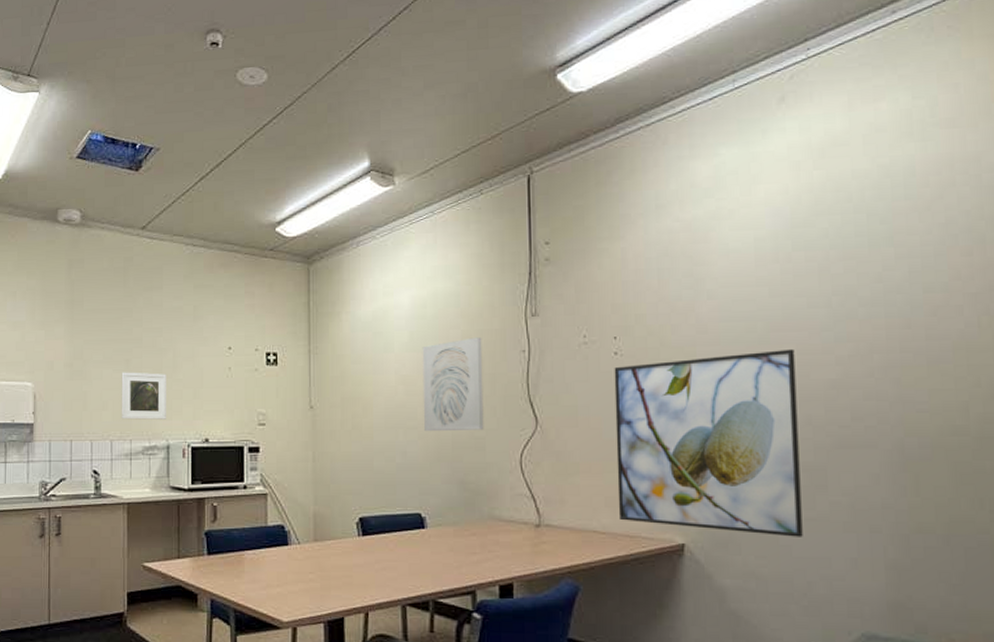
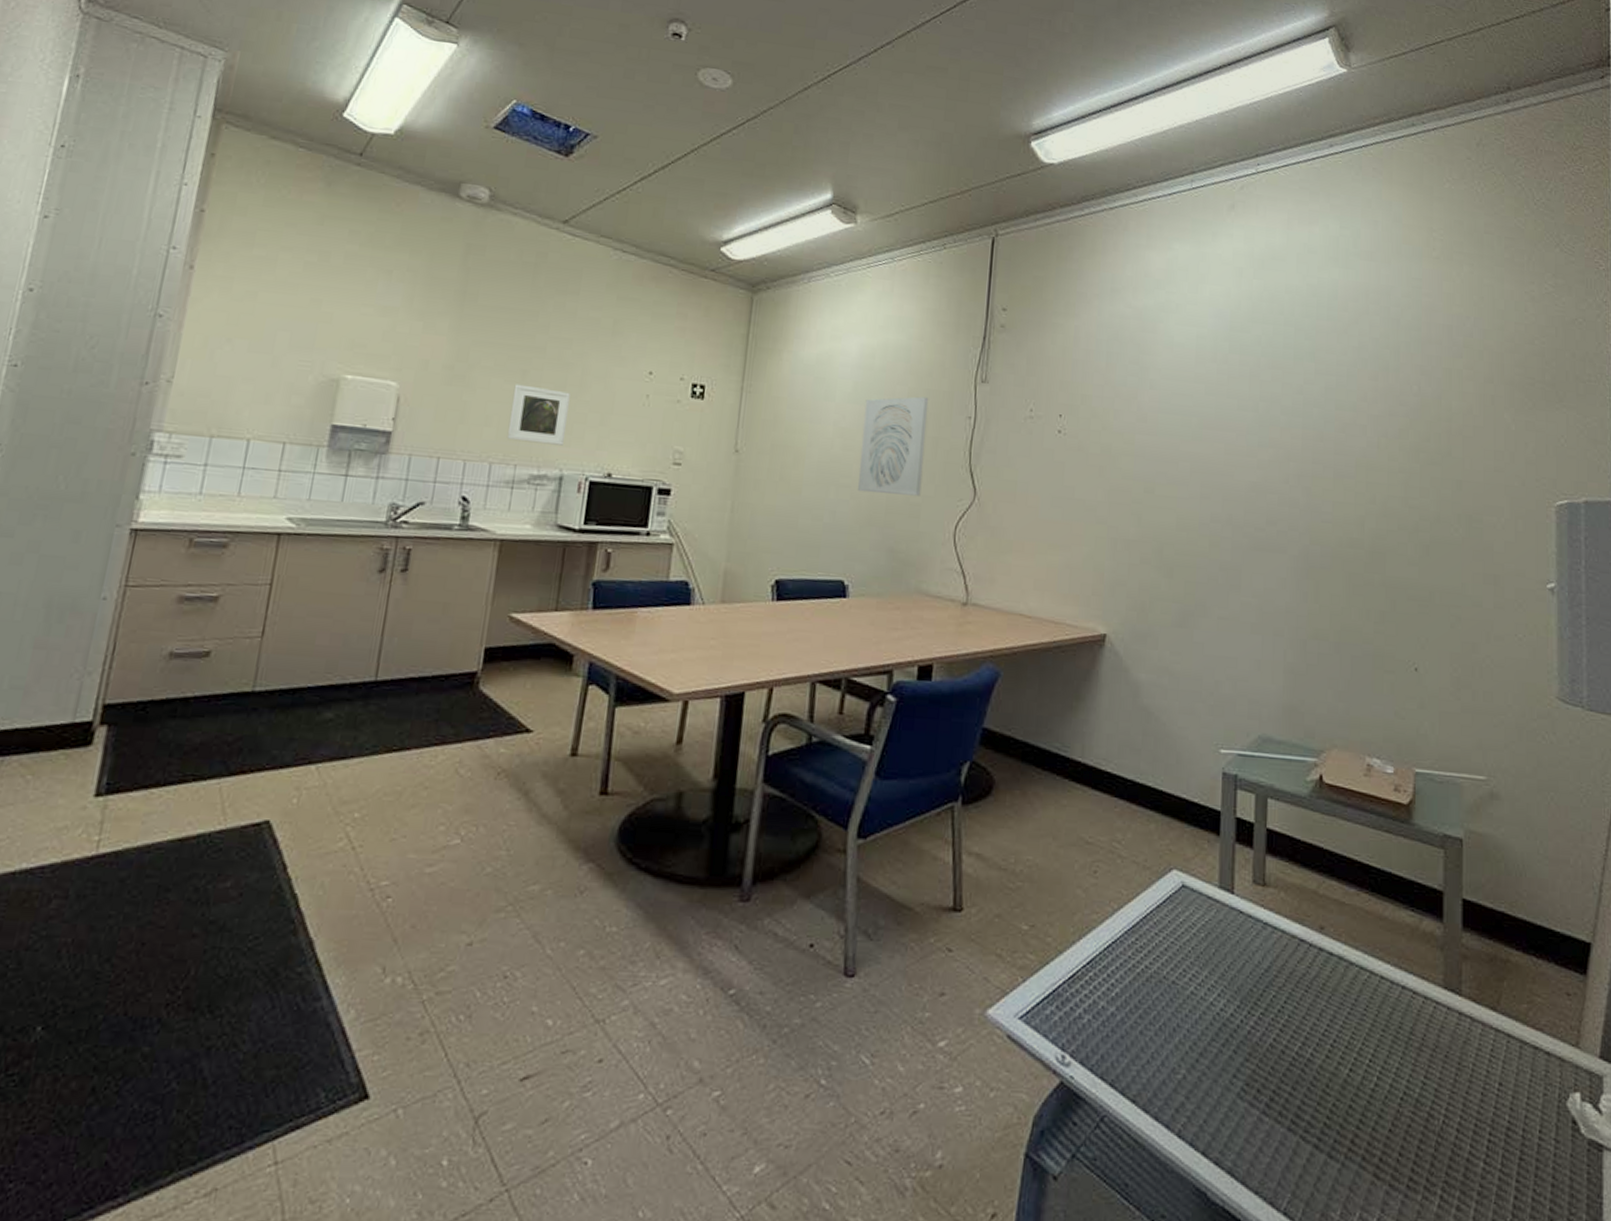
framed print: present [614,348,803,537] -> none [1045,445,1223,636]

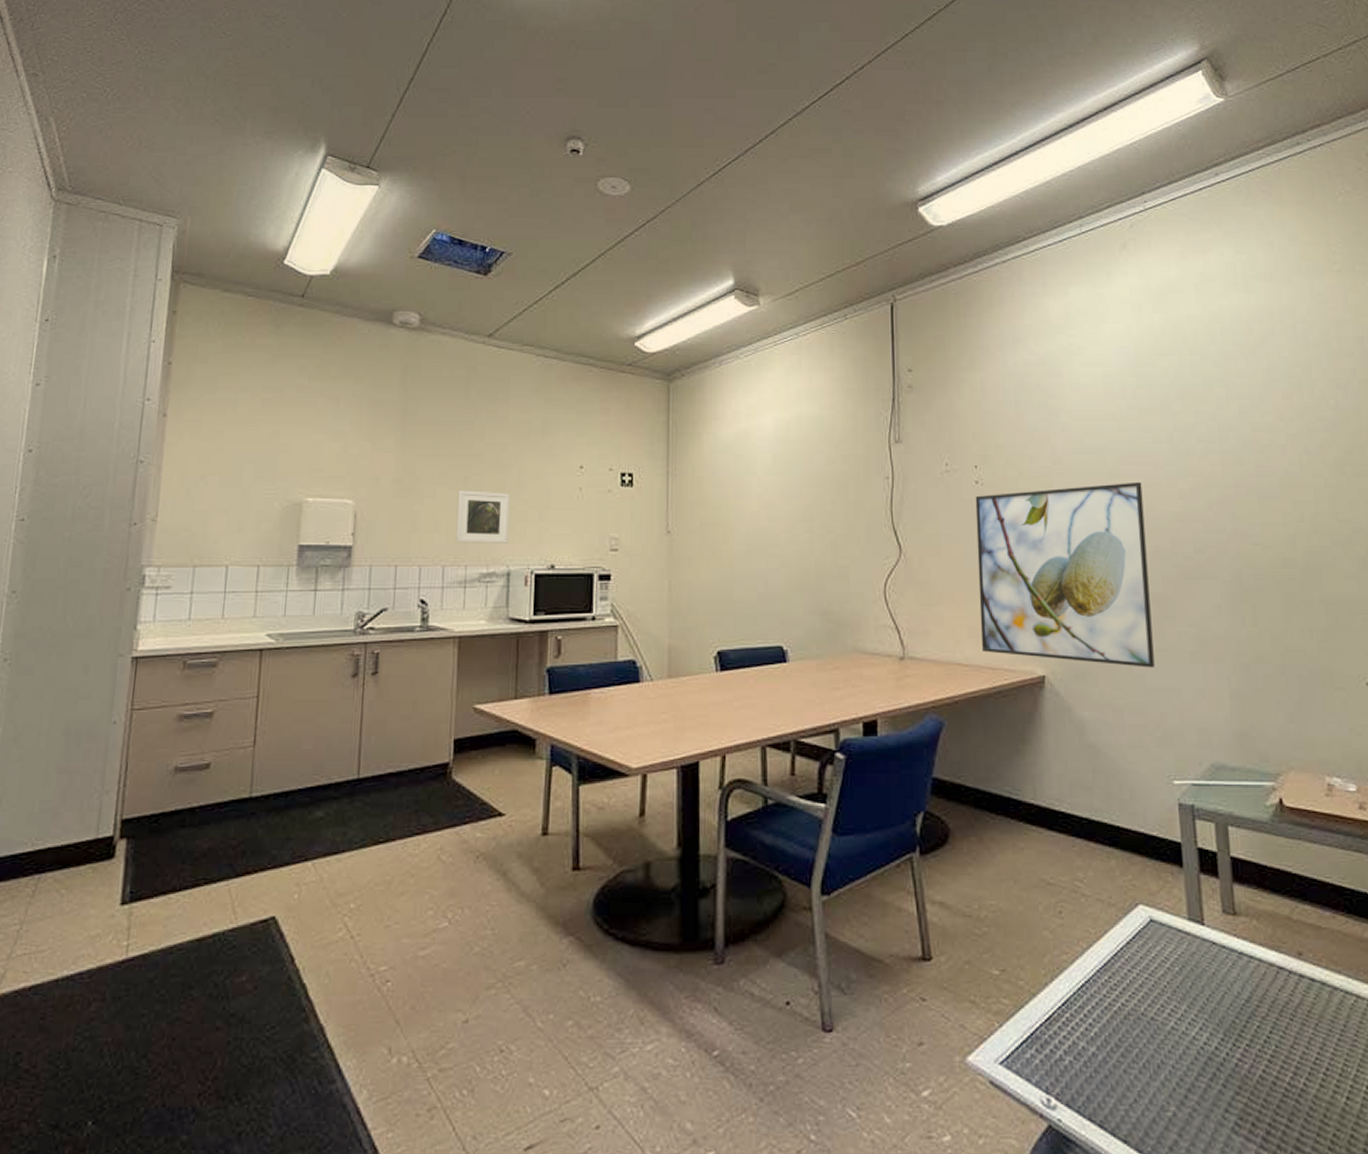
wall art: present [857,396,929,496] -> none [785,463,848,560]
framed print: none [1045,445,1223,636] -> present [975,481,1155,668]

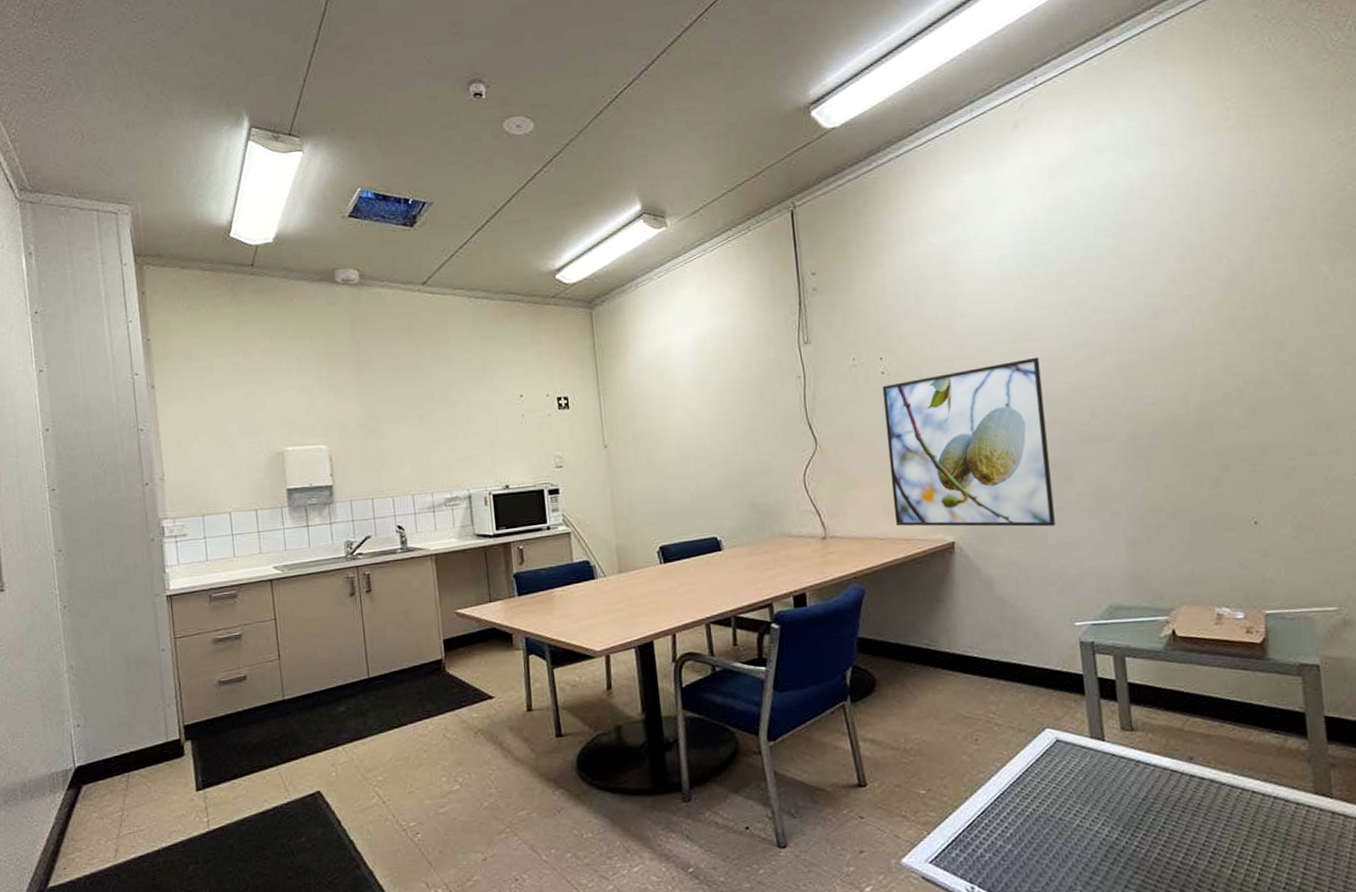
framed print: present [455,490,510,543] -> none [416,426,465,474]

